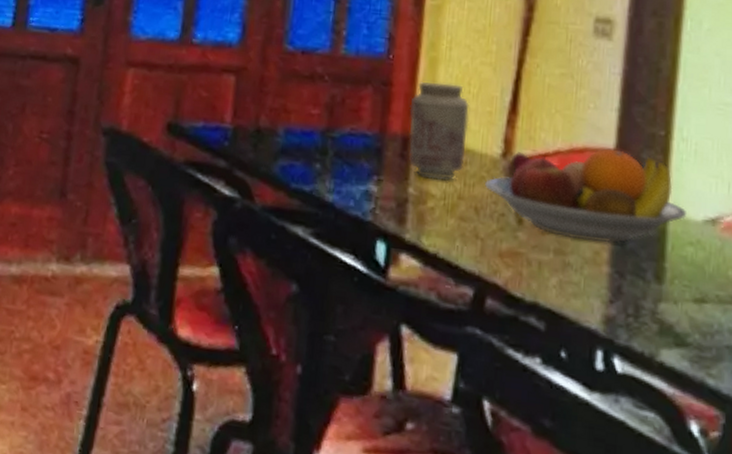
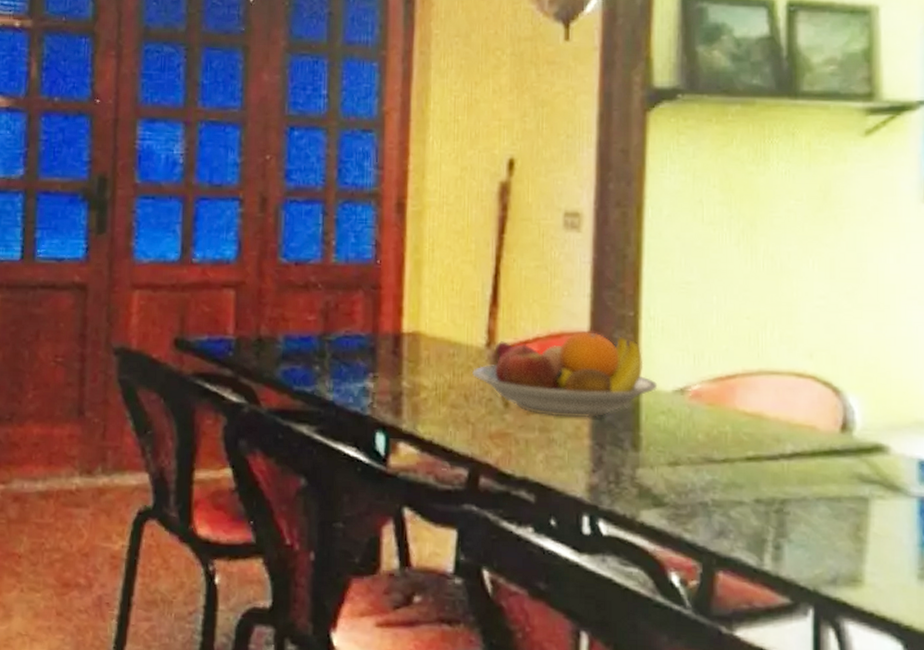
vase: present [408,81,470,180] -> none [399,282,454,372]

